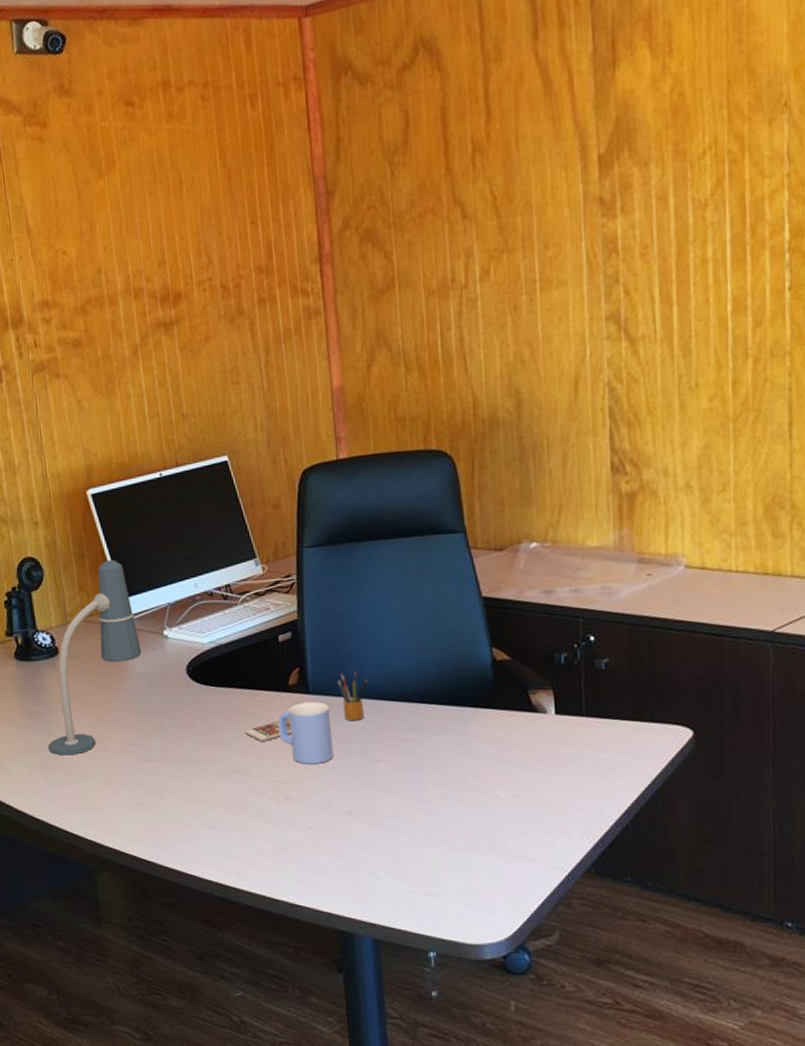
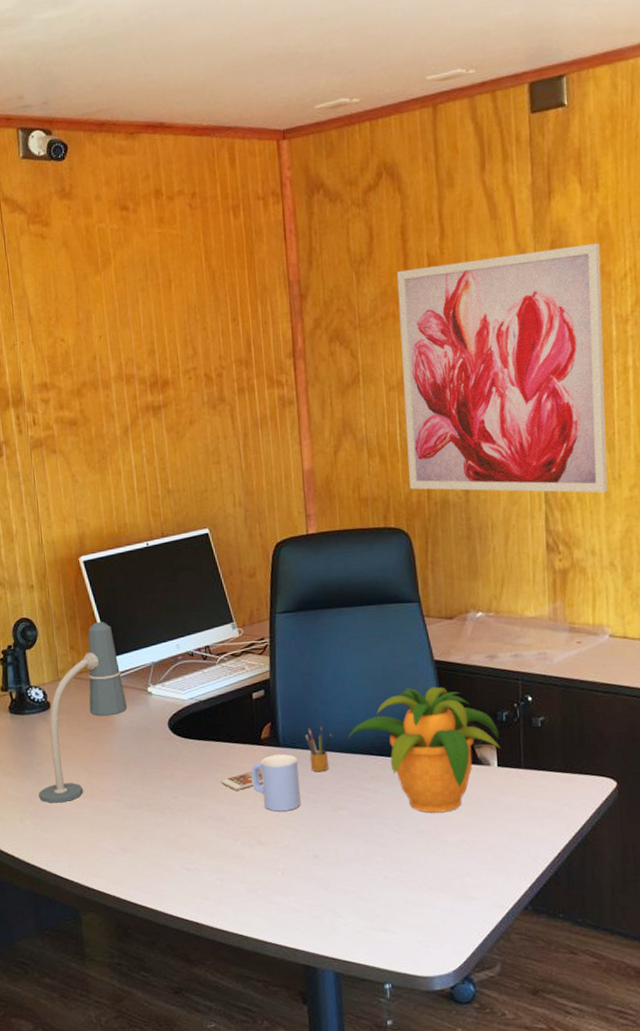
potted plant: none [383,626,558,766] -> present [346,686,500,813]
wall art: none [436,117,683,407] -> present [396,243,608,493]

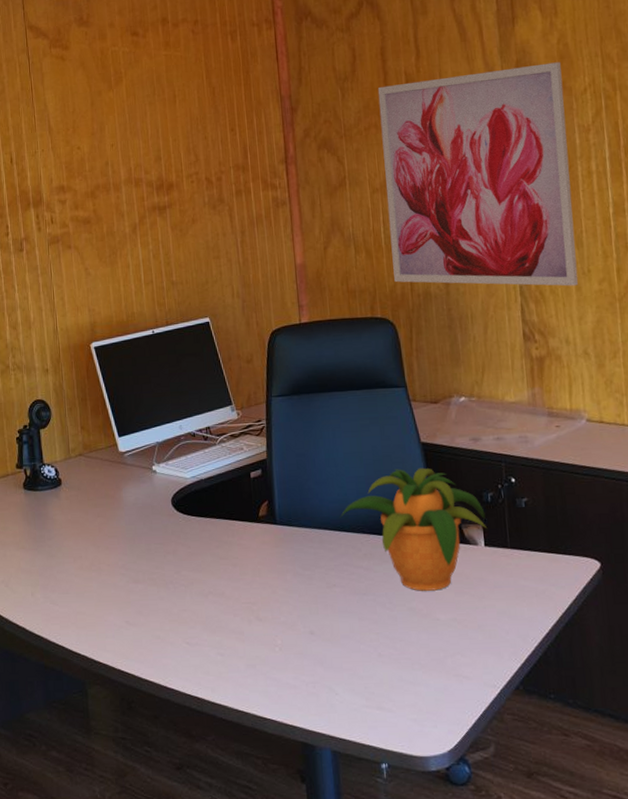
desk lamp: present [39,622,128,803] -> none [49,404,134,577]
smartphone: present [220,769,264,790] -> none [221,546,262,566]
mug: present [251,754,301,812] -> none [249,532,297,588]
pencil box: present [305,726,332,772] -> none [301,505,326,550]

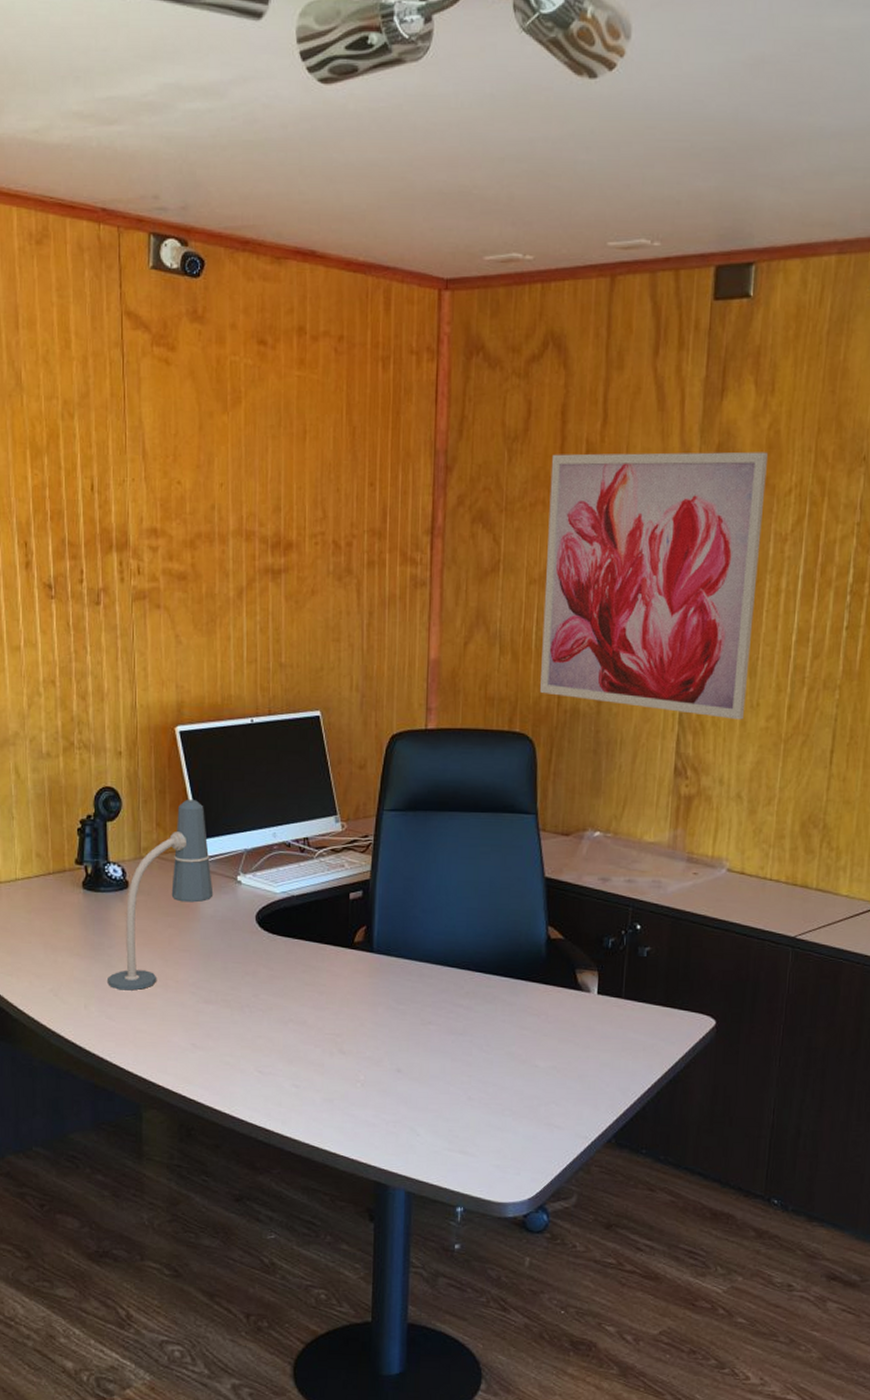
desk lamp: none [49,404,134,577] -> present [108,800,214,991]
potted plant: present [339,467,487,591] -> none [444,904,603,1036]

